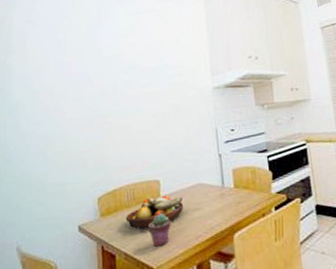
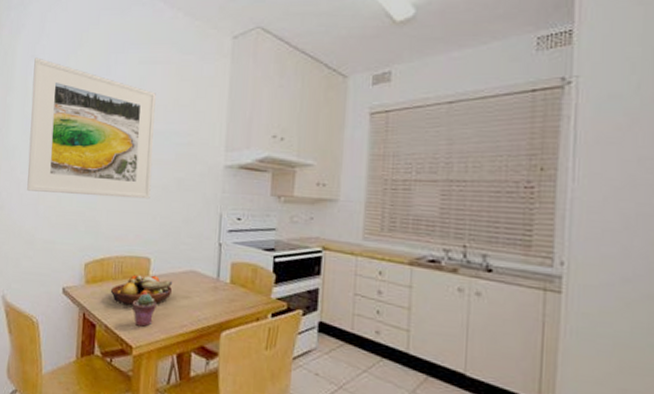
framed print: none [31,22,152,141] -> present [27,57,156,199]

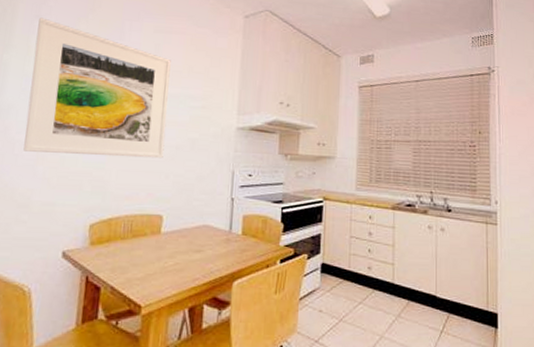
fruit bowl: present [110,275,173,306] -> none [118,232,185,265]
potted succulent: present [131,293,157,327] -> none [141,250,168,284]

